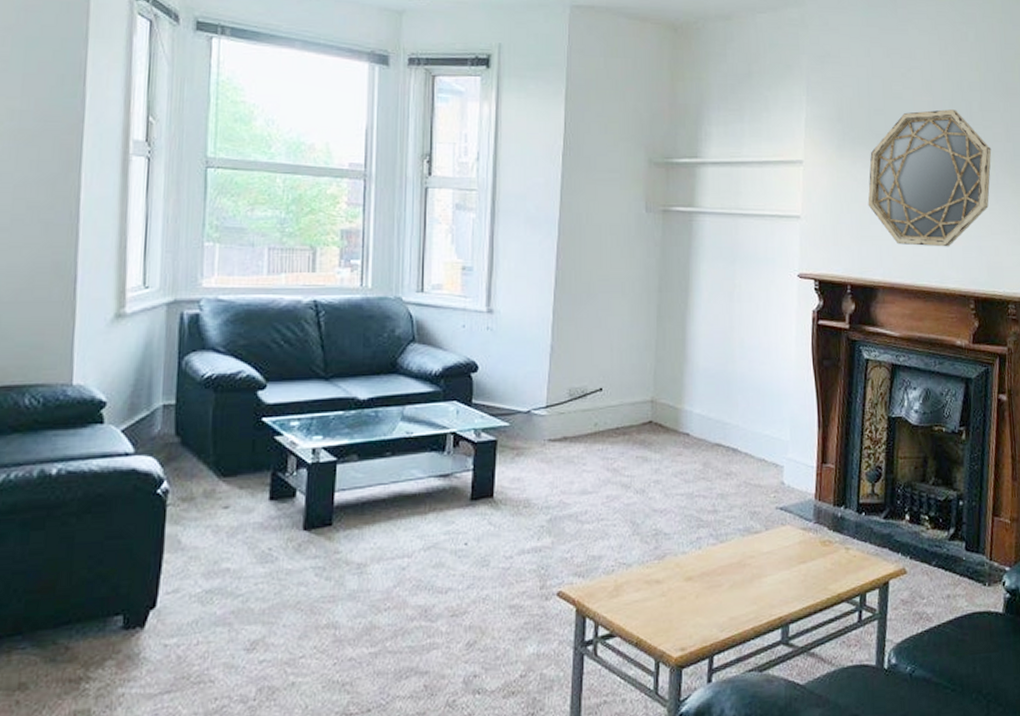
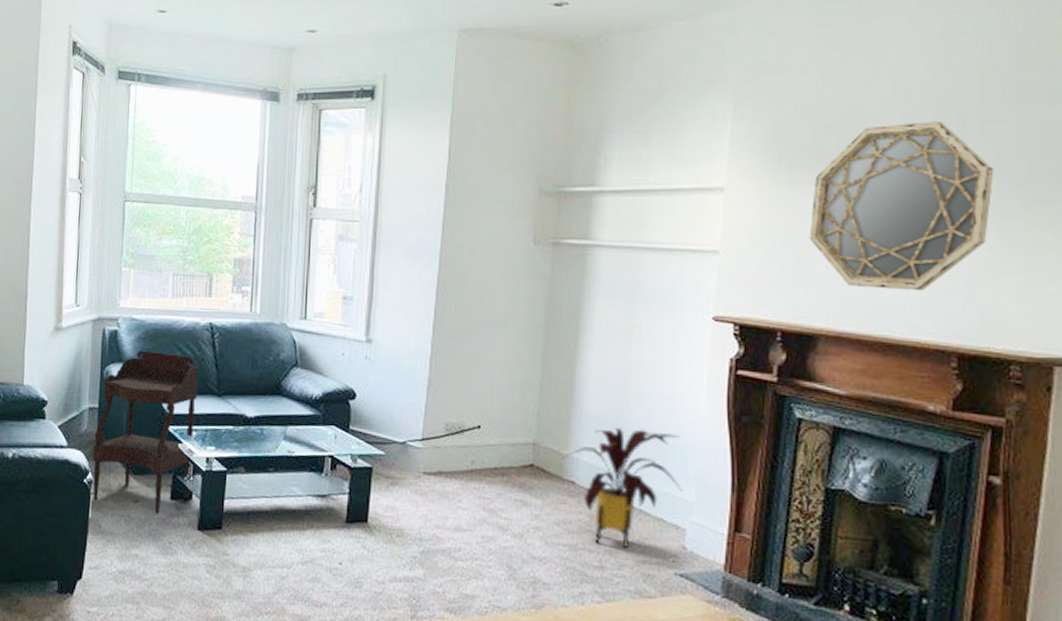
side table: none [169,335,302,519] -> present [92,350,199,514]
house plant: none [677,379,780,491] -> present [562,428,683,549]

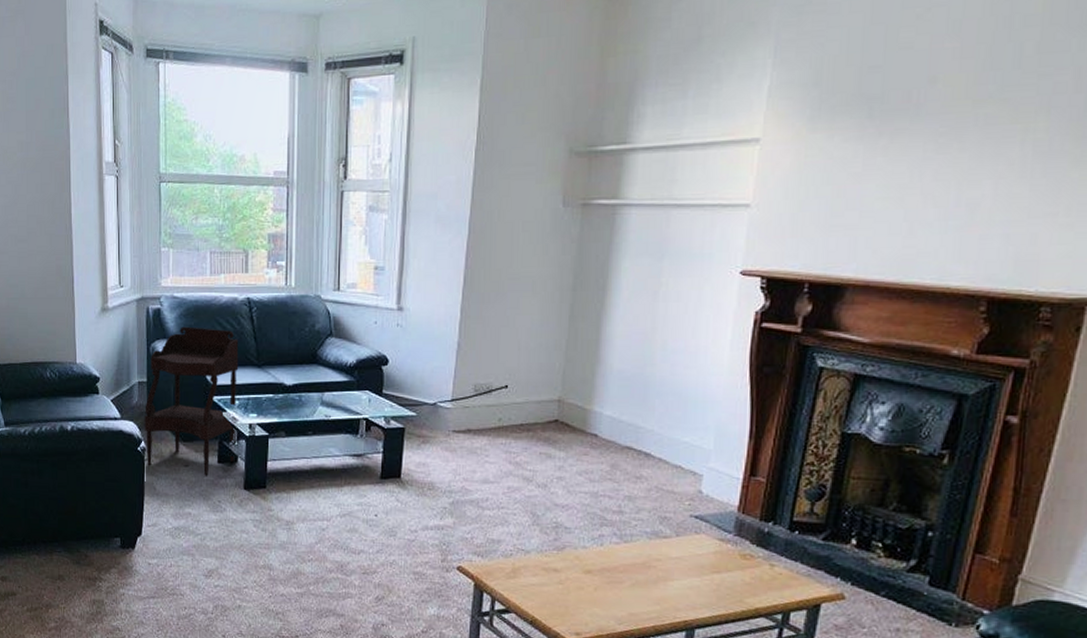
house plant: present [562,428,683,549] -> none [586,383,703,495]
home mirror: present [809,121,994,291] -> none [844,56,1047,236]

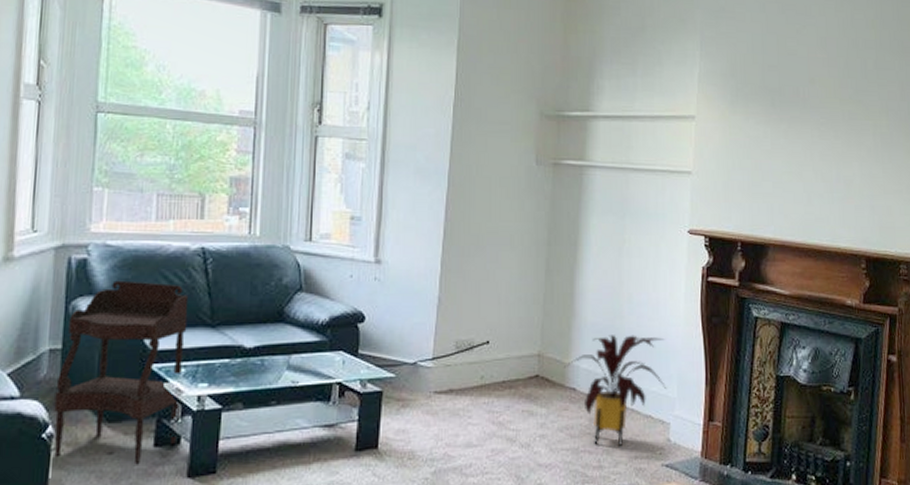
house plant: none [586,383,703,495] -> present [564,335,667,447]

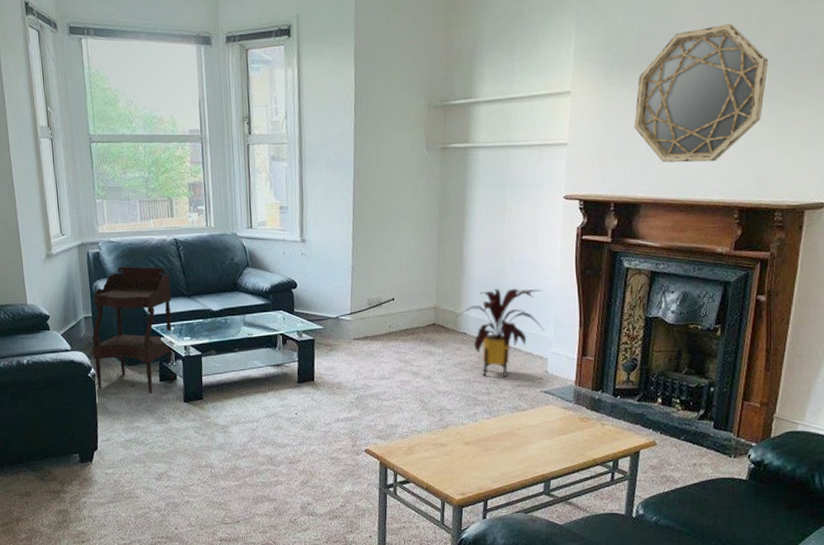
home mirror: none [760,67,886,206] -> present [634,24,769,163]

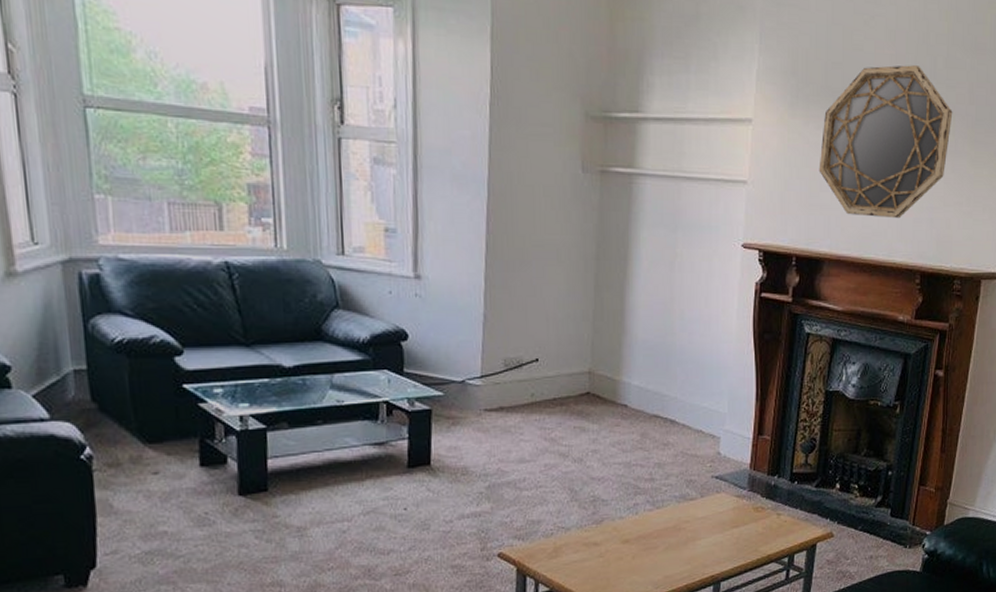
side table: present [92,266,174,394] -> none [86,297,223,484]
house plant: present [456,288,545,378] -> none [615,351,718,461]

